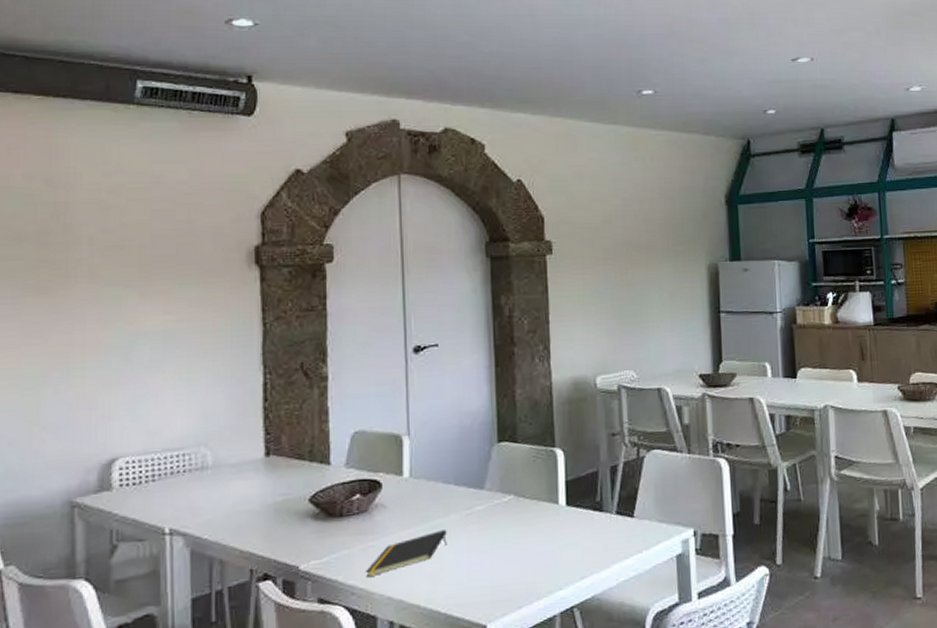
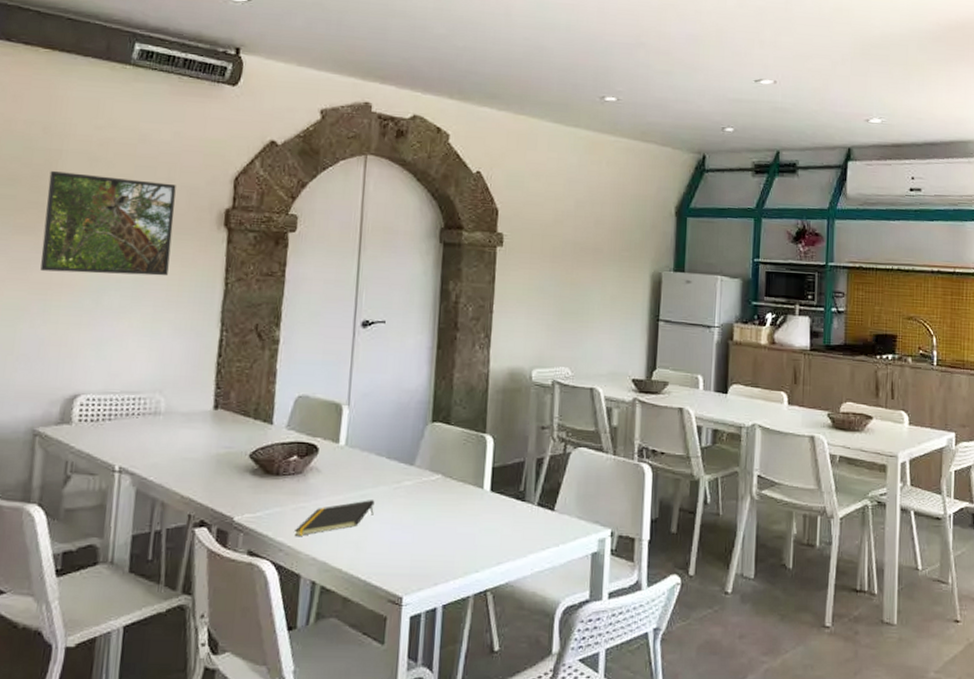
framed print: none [57,224,200,332] -> present [40,171,176,276]

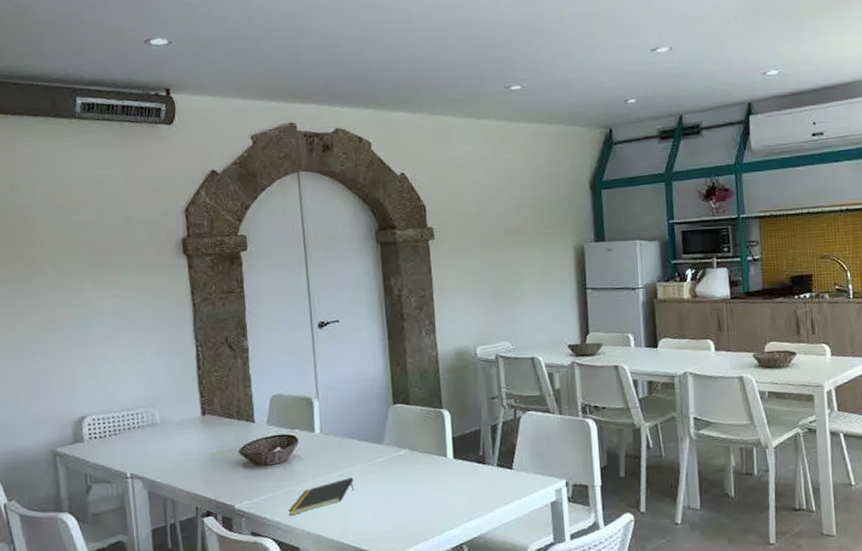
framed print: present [40,171,176,276] -> none [24,221,142,313]

